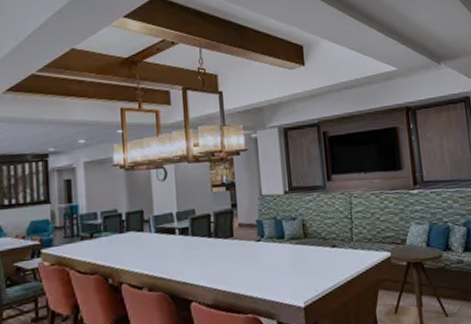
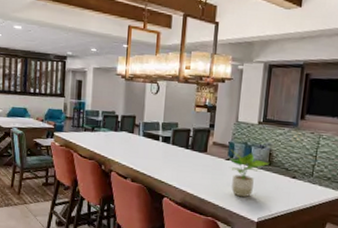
potted plant: none [259,227,305,282] -> present [229,149,270,198]

